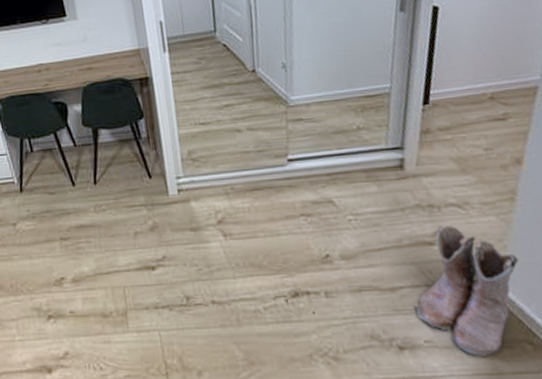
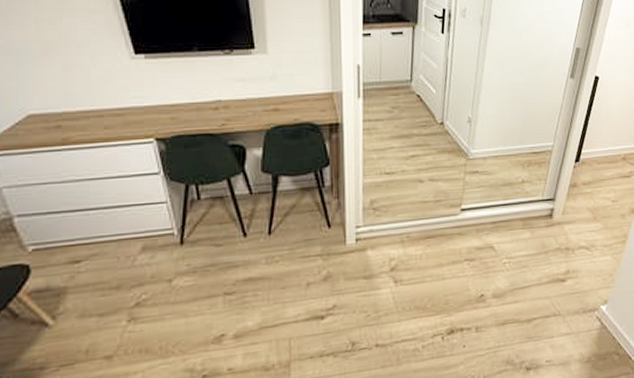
boots: present [414,225,519,356] -> none [543,264,621,369]

